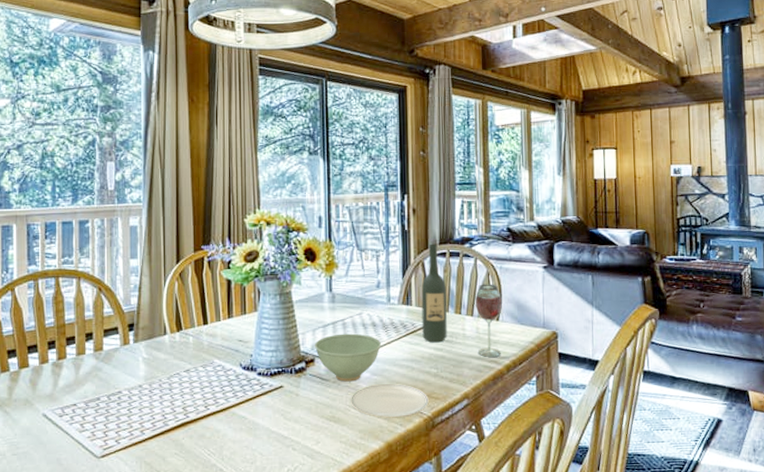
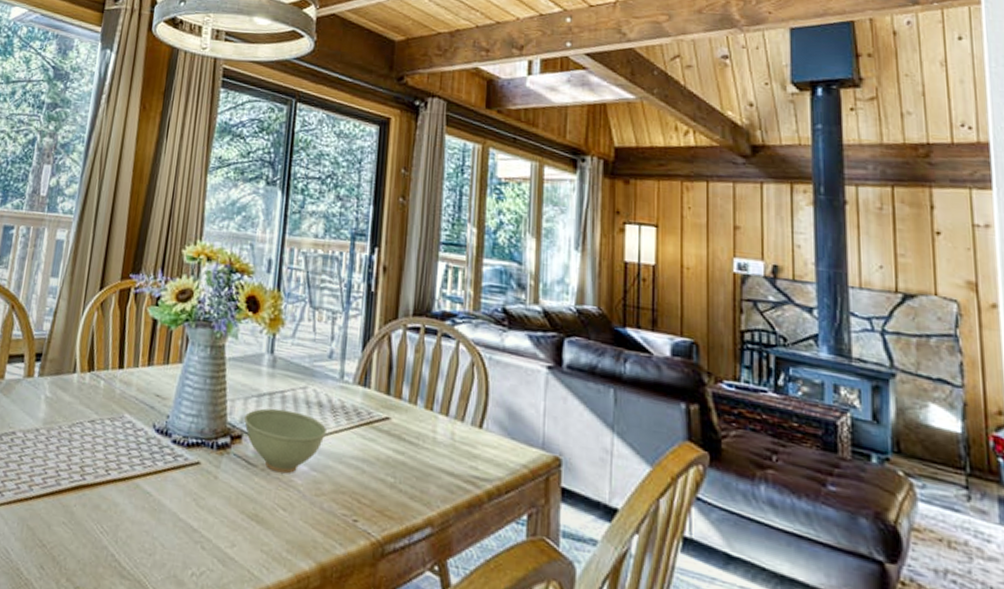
plate: present [350,383,429,418] -> none [279,482,380,536]
wine bottle: present [421,243,447,343] -> none [380,313,417,444]
wineglass: present [475,284,502,357] -> none [451,375,488,477]

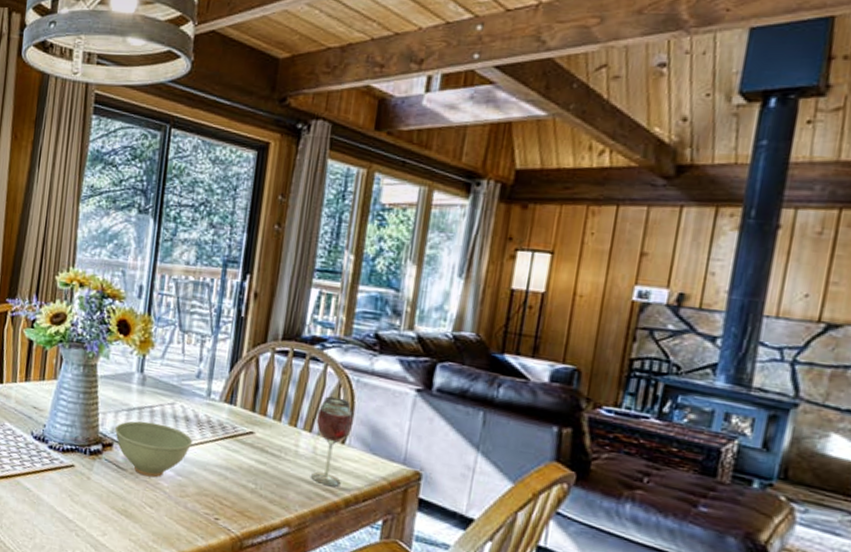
wineglass: none [451,375,488,477] -> present [311,396,353,486]

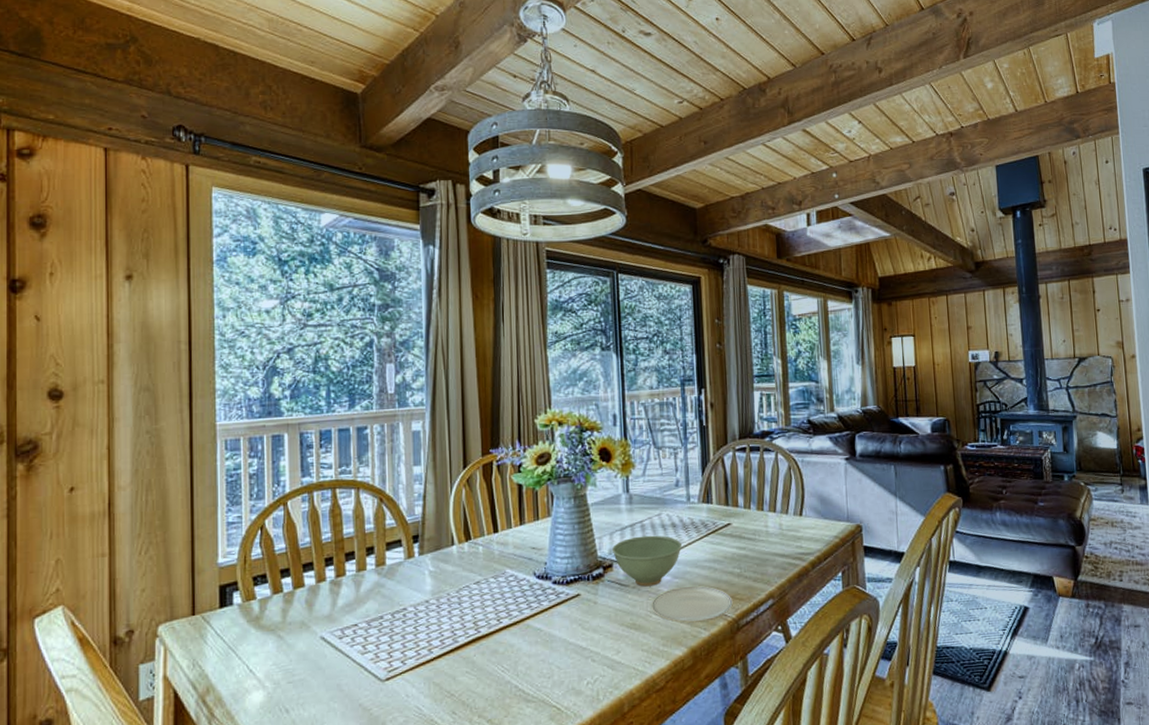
plate: none [146,485,240,531] -> present [651,585,733,623]
wineglass: present [311,396,353,486] -> none [777,478,805,554]

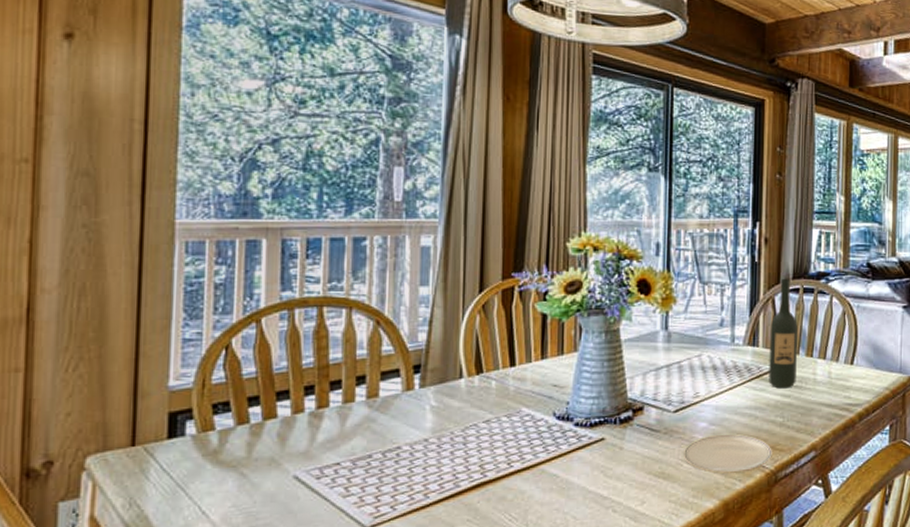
bowl: present [612,535,682,587] -> none [645,377,721,433]
wine bottle: none [721,438,750,542] -> present [769,278,798,389]

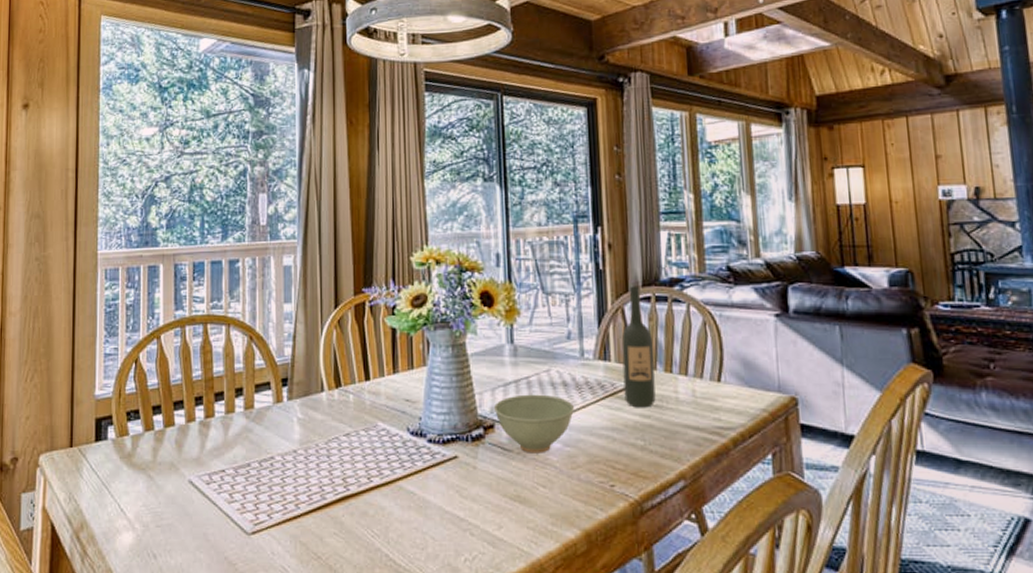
bowl: none [645,377,721,433] -> present [494,394,574,454]
plate: present [683,433,772,474] -> none [538,456,635,500]

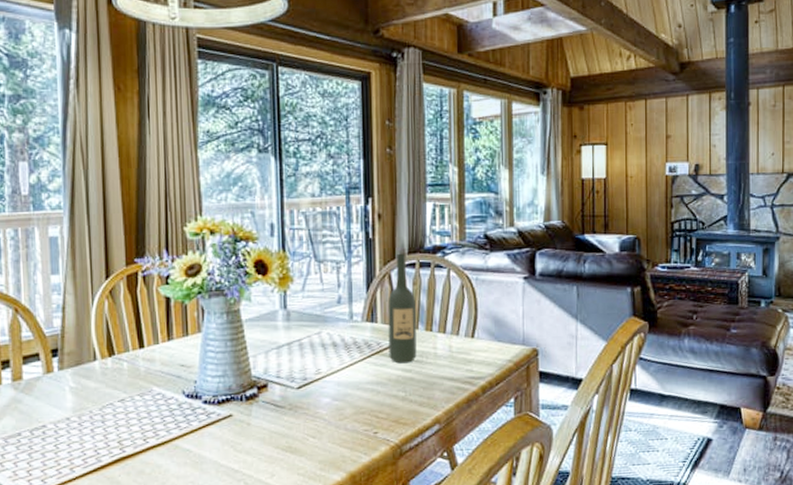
bowl: present [494,394,574,454] -> none [268,354,342,409]

